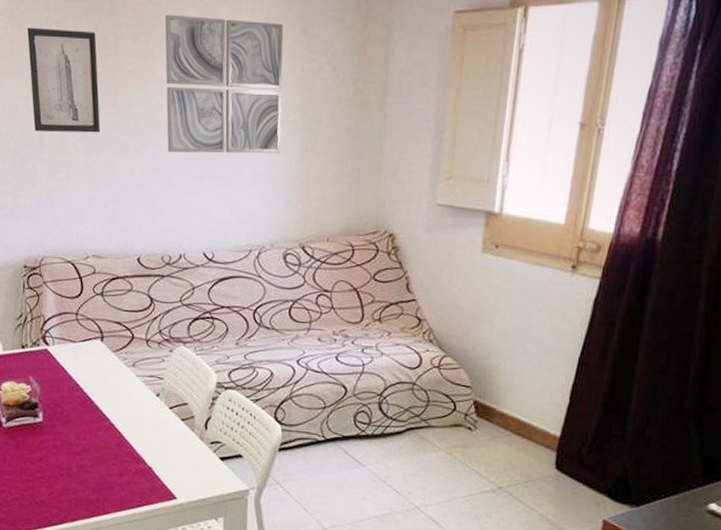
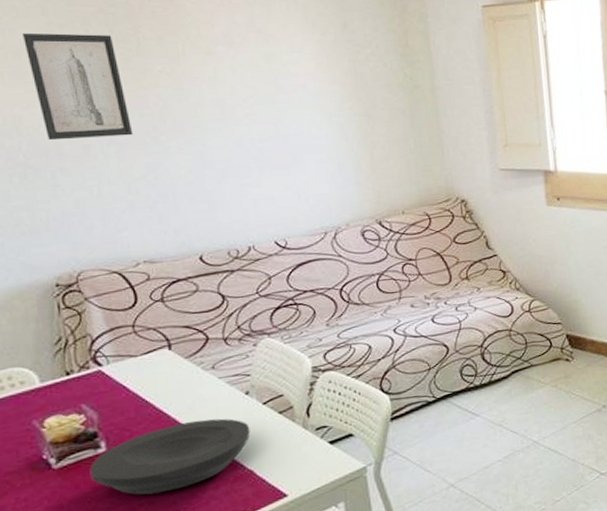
plate: none [28,410,155,469] -> present [89,418,251,495]
wall art: present [164,14,284,154] -> none [191,15,340,148]

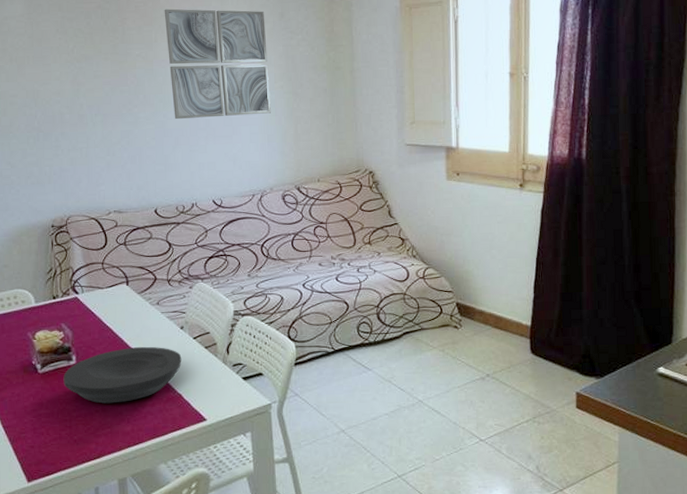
wall art: present [23,32,134,141] -> none [45,25,115,111]
wall art: none [191,15,340,148] -> present [164,9,271,120]

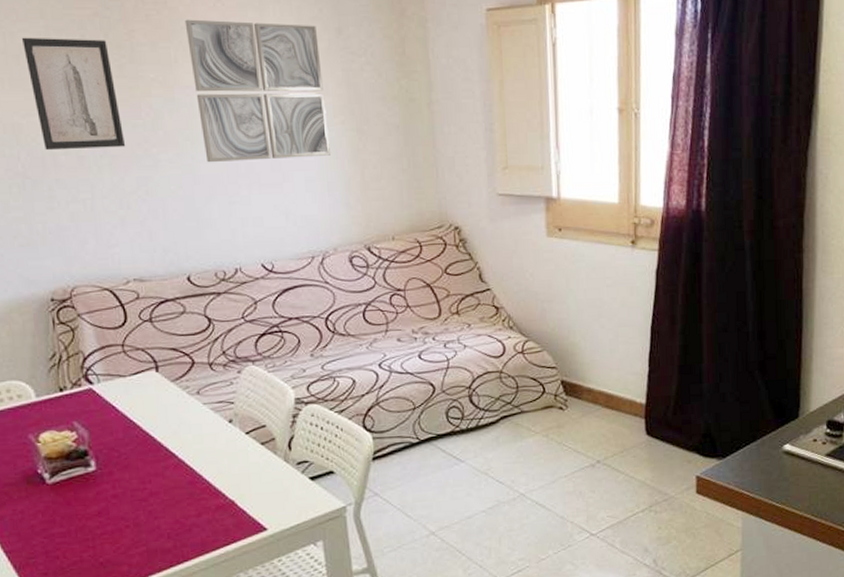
wall art: none [45,25,115,111] -> present [22,37,126,151]
plate: present [63,346,182,404] -> none [80,445,233,517]

